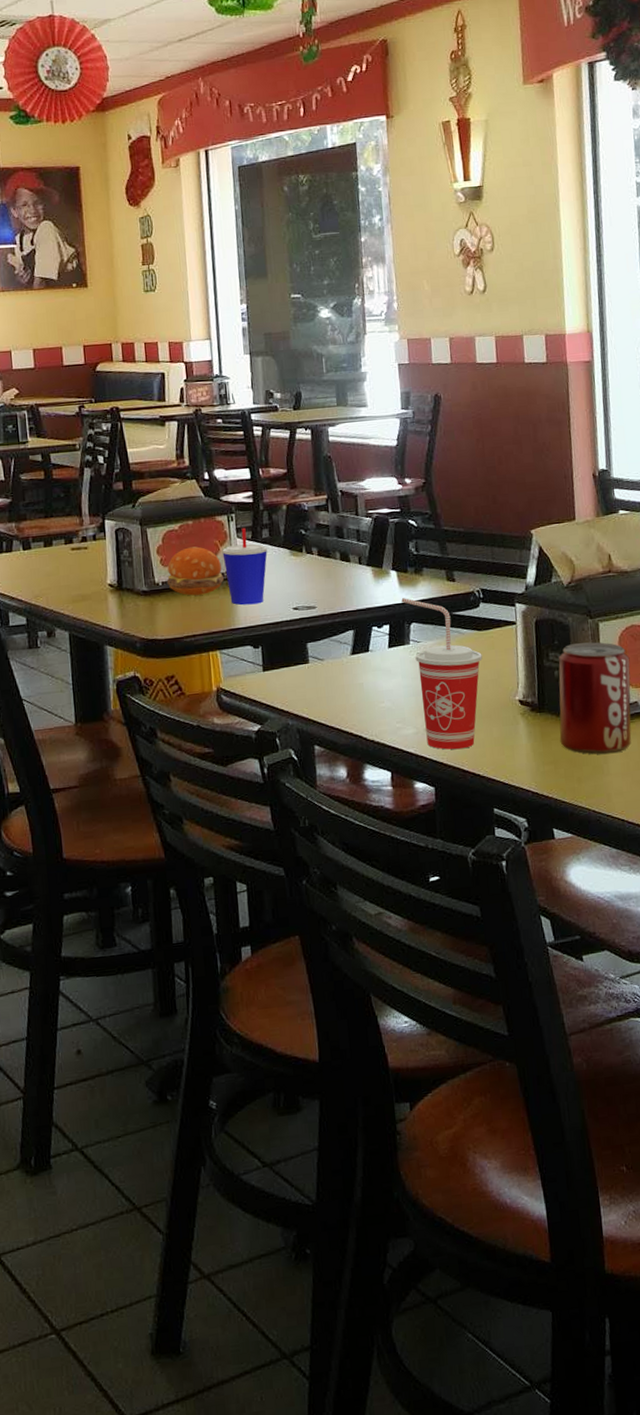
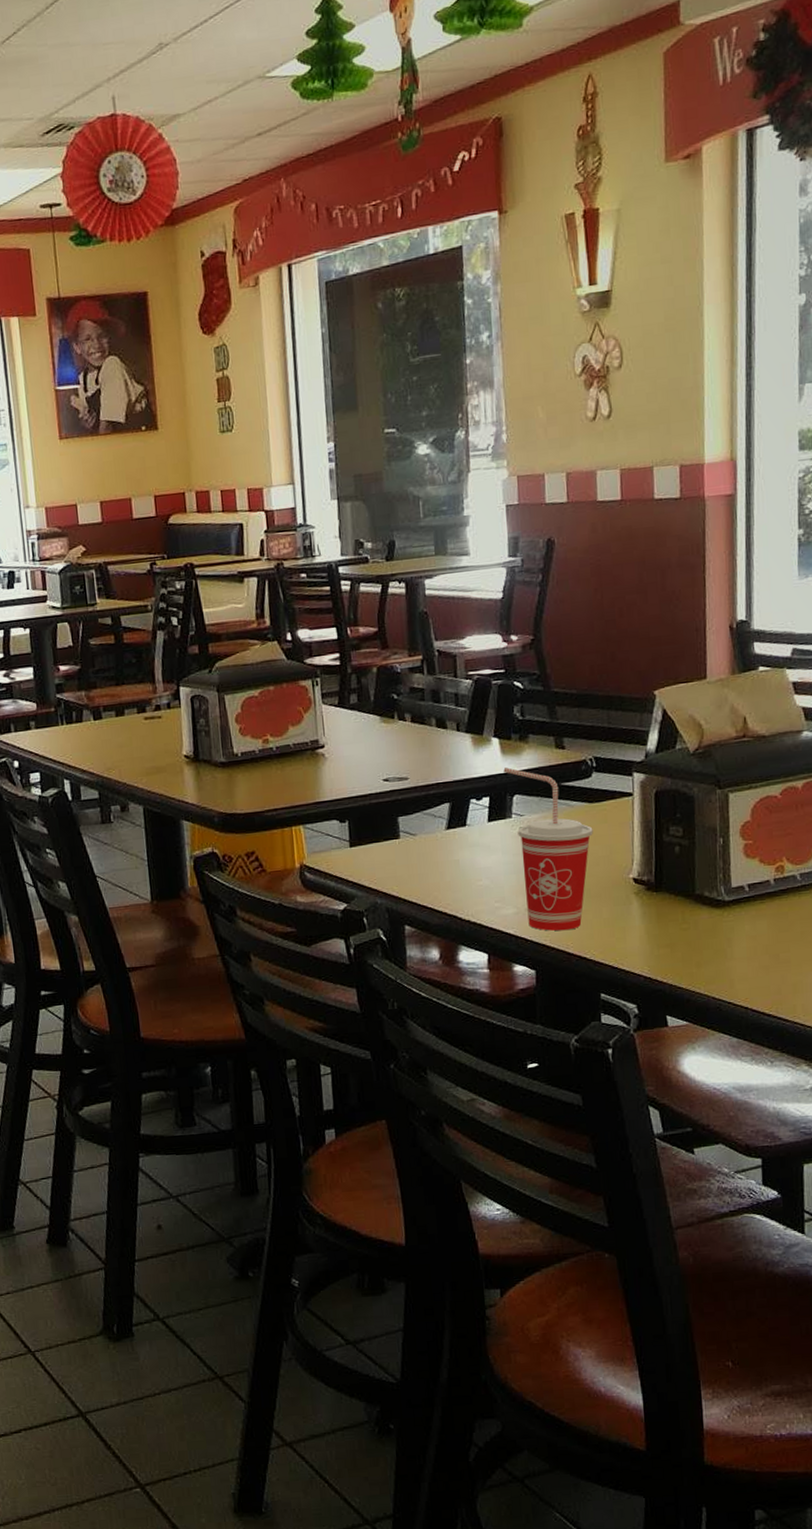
hamburger: present [167,546,224,596] -> none [247,714,308,767]
beverage cup: present [222,527,268,605] -> none [306,692,356,777]
pop: present [558,642,632,755] -> none [678,814,764,938]

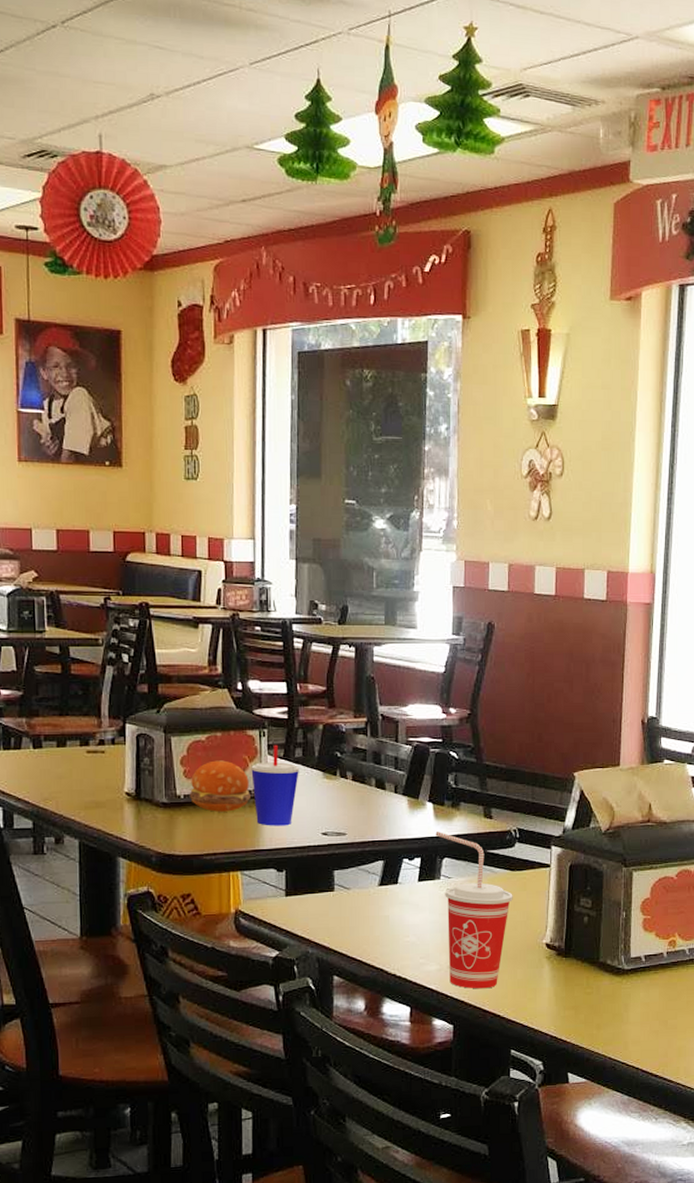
hamburger: none [247,714,308,767] -> present [190,760,251,812]
beverage cup: none [306,692,356,777] -> present [251,744,299,826]

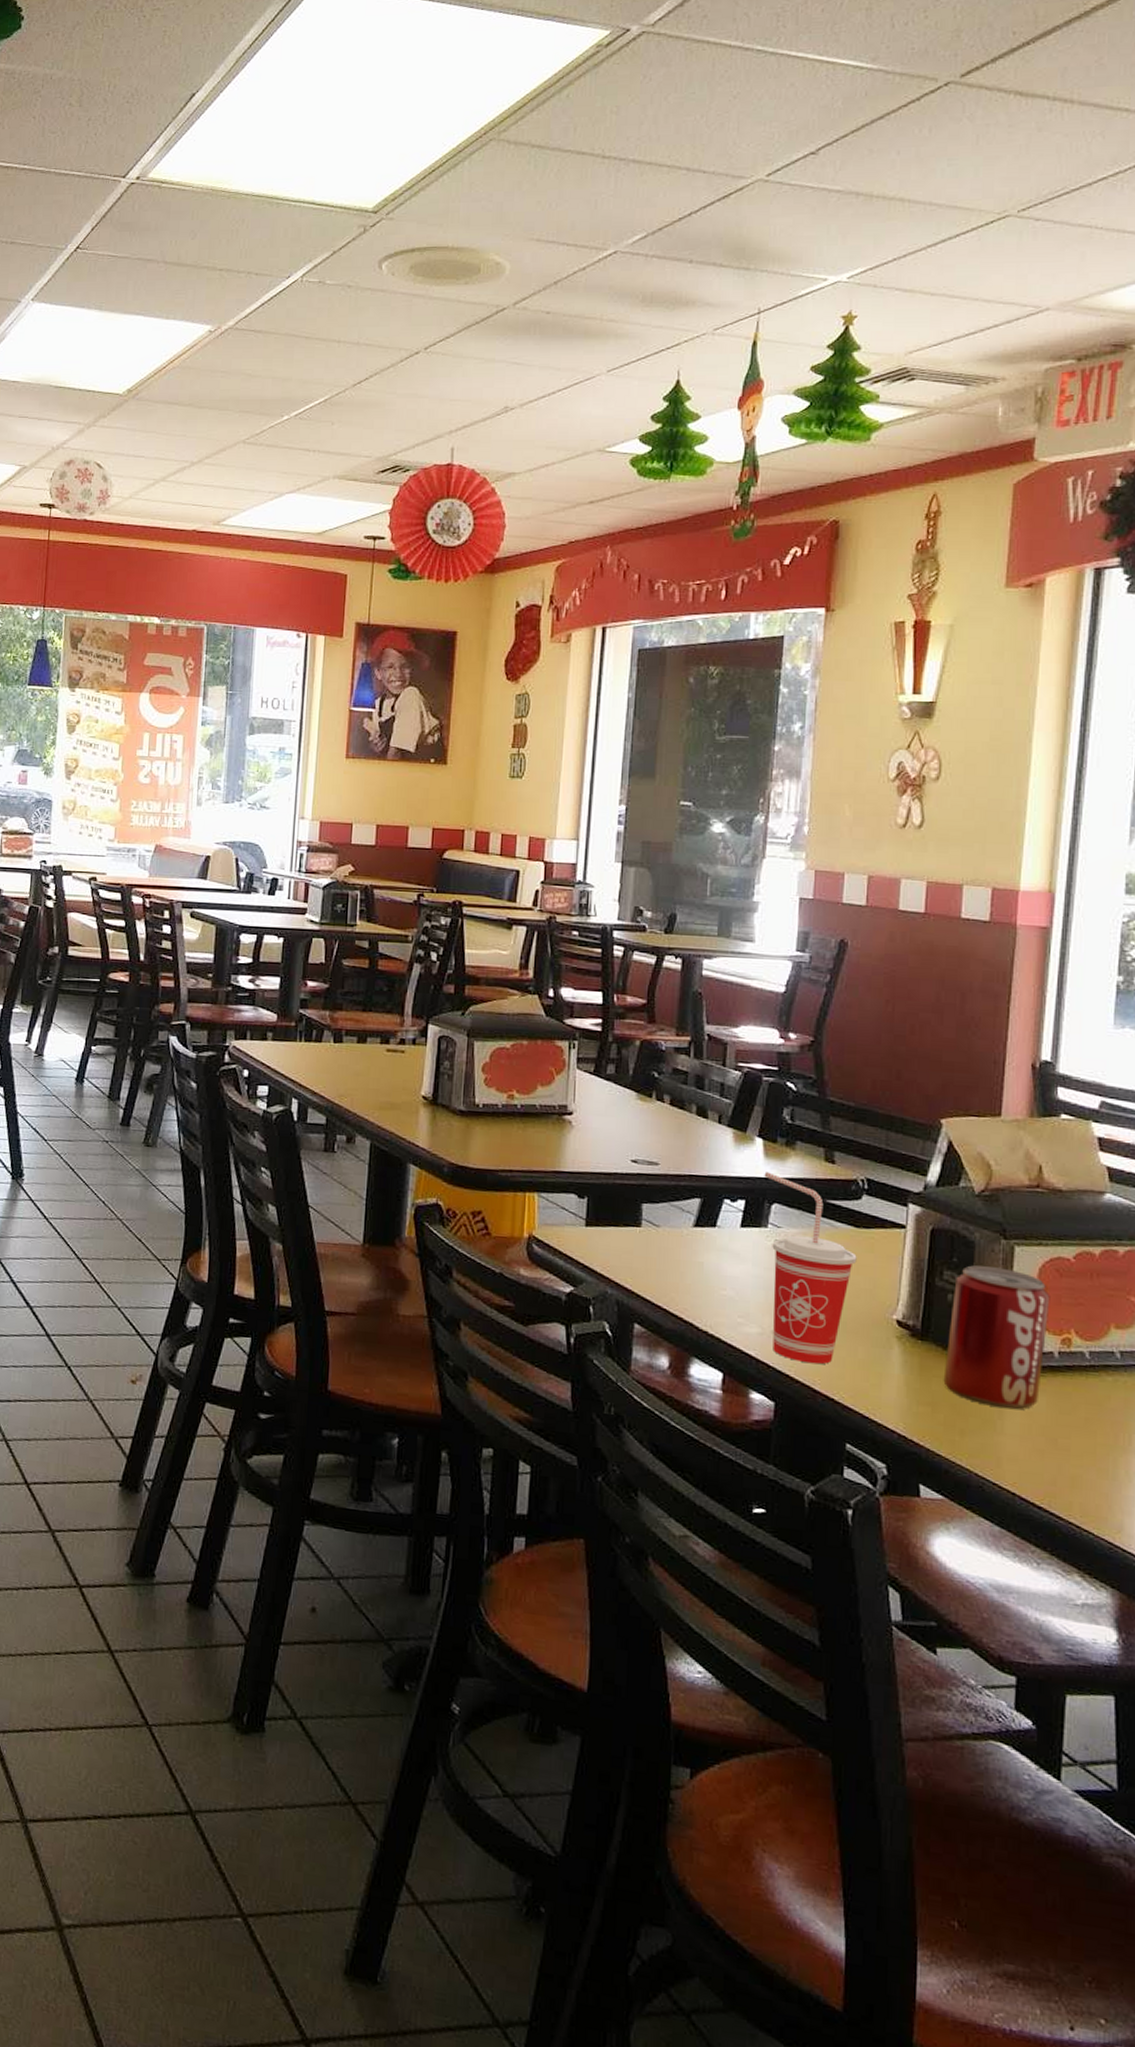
hamburger: present [190,760,251,812] -> none [489,1070,554,1127]
beverage cup: present [251,744,299,826] -> none [557,1058,610,1148]
pop: none [583,890,660,1003] -> present [943,1265,1051,1410]

